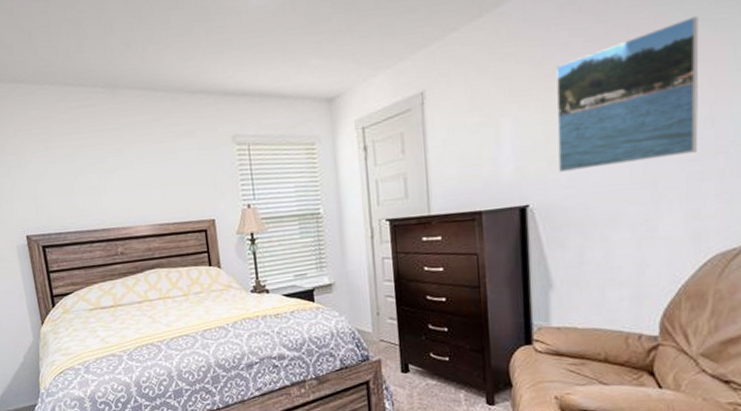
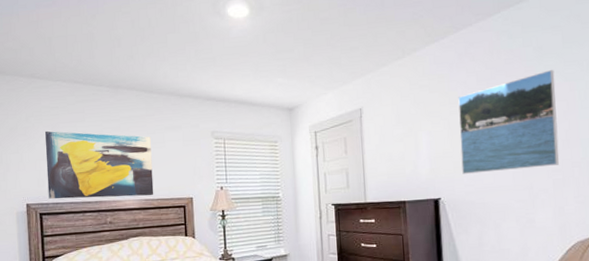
wall art: none [37,146,169,229] -> present [45,130,154,199]

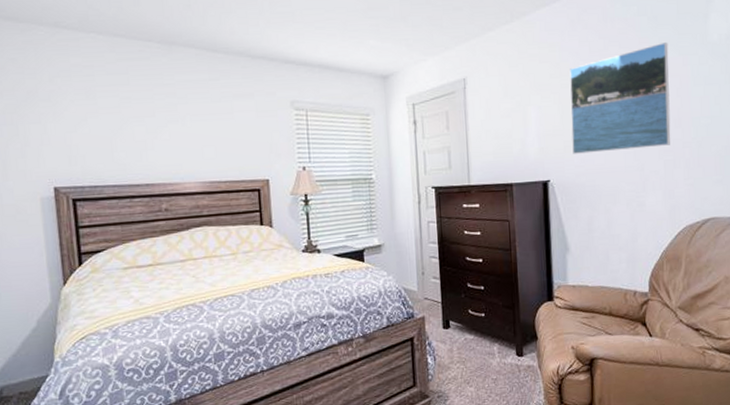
wall art: present [45,130,154,199] -> none [76,95,221,182]

